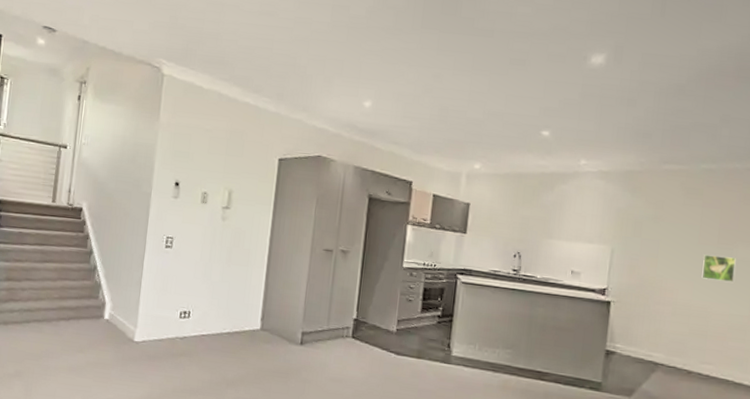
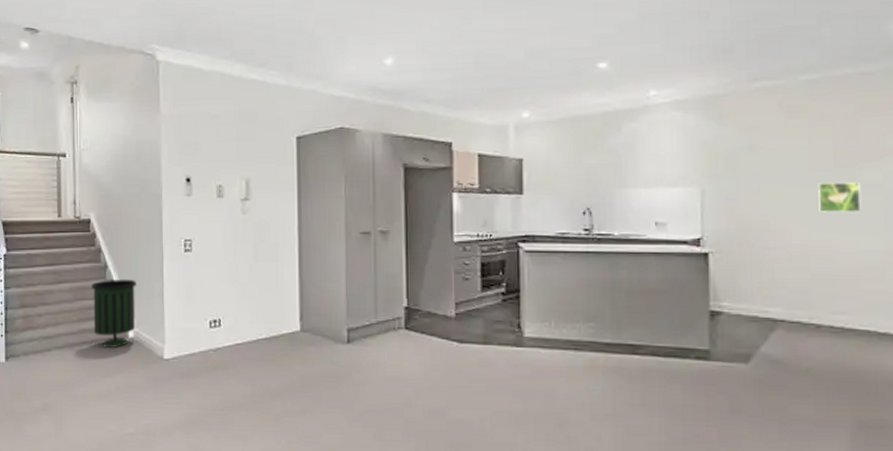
trash can: none [72,264,118,327] -> present [90,279,137,348]

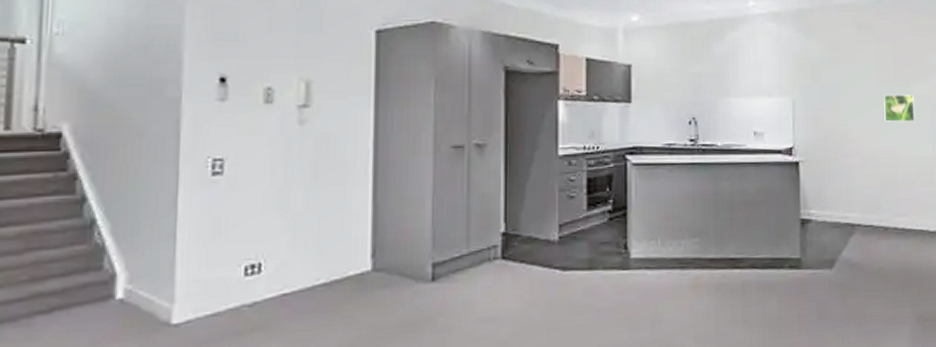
trash can: present [90,279,137,348] -> none [55,215,135,317]

